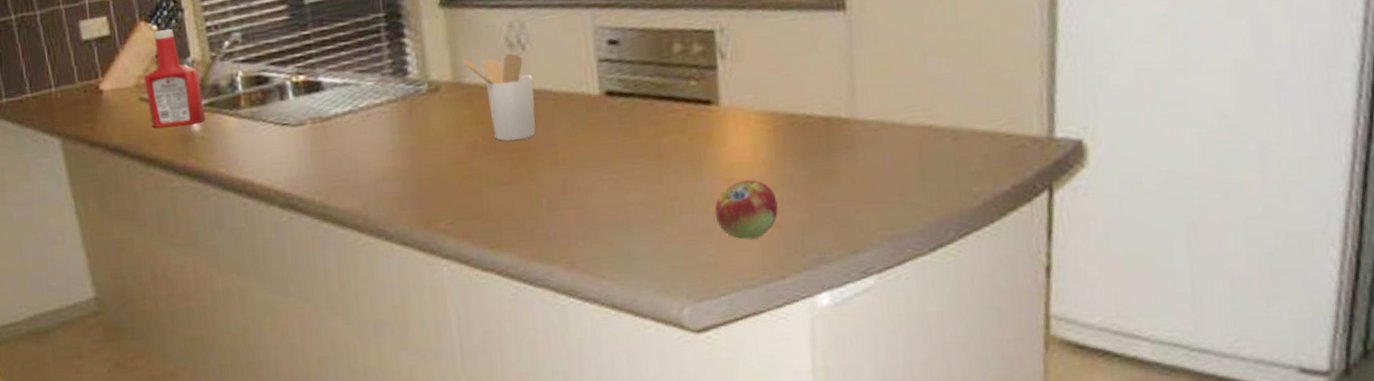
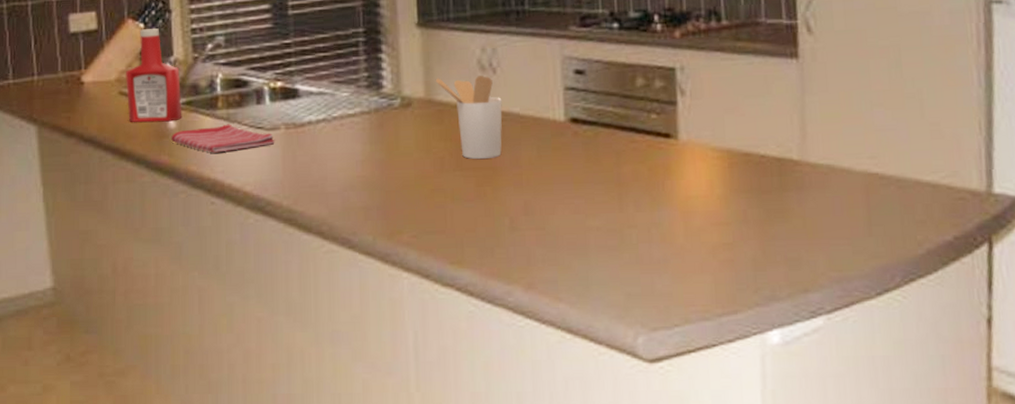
dish towel: none [196,122,302,154] -> present [171,124,275,153]
fruit: present [714,179,778,240] -> none [671,213,732,272]

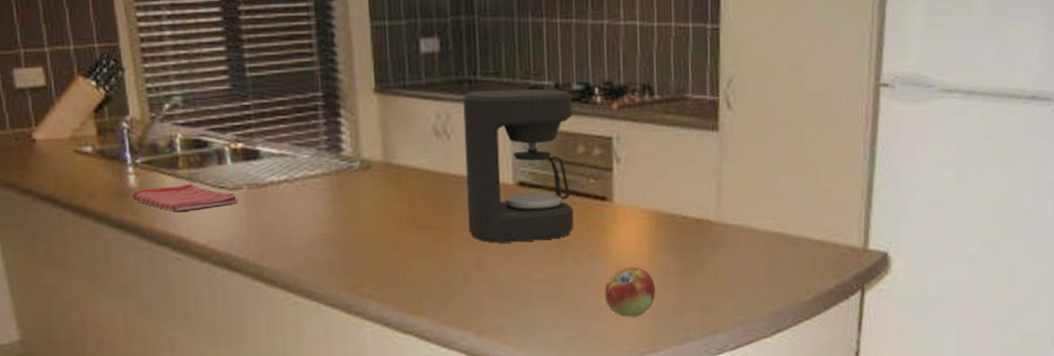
ketchup bottle: present [126,28,182,123] -> none [80,87,143,181]
utensil holder: present [435,76,503,160] -> none [392,141,456,219]
coffee maker: none [510,17,634,186] -> present [463,88,574,243]
fruit: none [671,213,732,272] -> present [604,267,656,317]

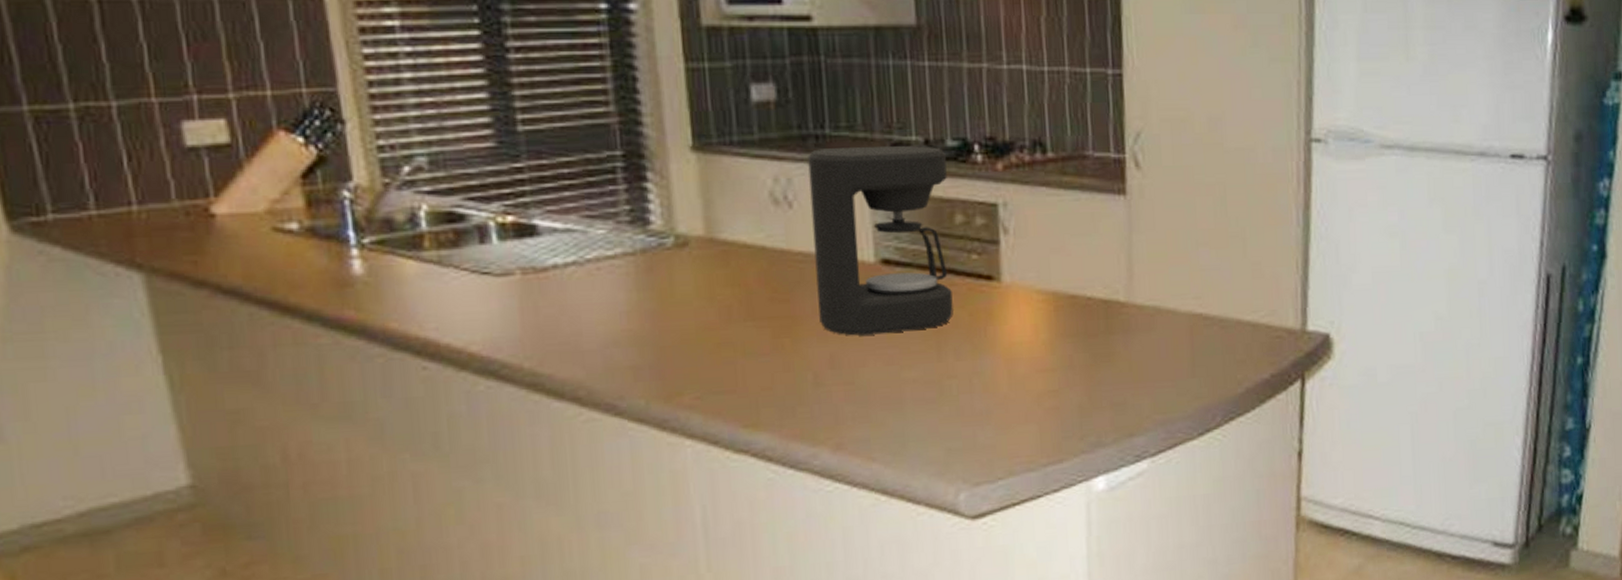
dish towel: present [132,183,238,212] -> none [357,268,508,306]
fruit: present [604,267,656,317] -> none [994,360,1057,422]

